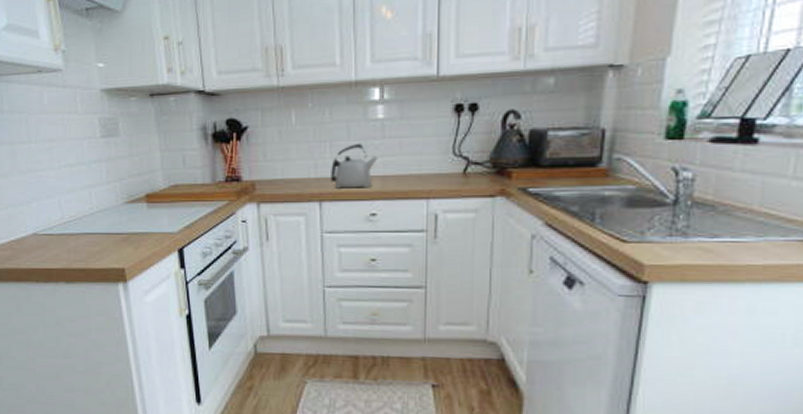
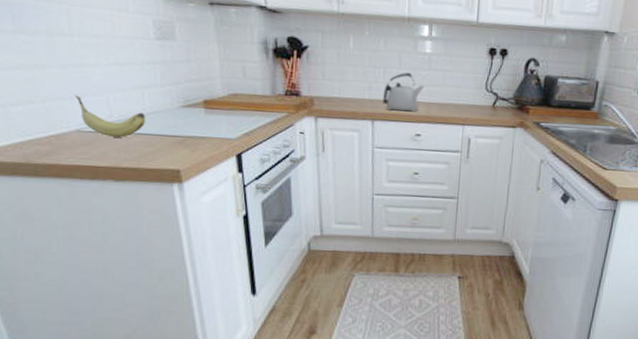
fruit: none [32,199,94,238] -> present [74,95,146,138]

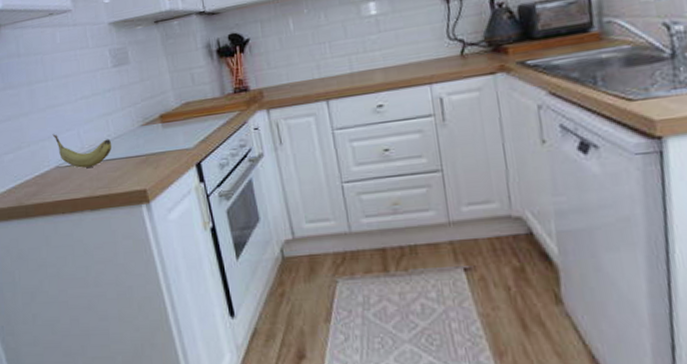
kettle: present [383,72,425,112] -> none [333,39,377,86]

